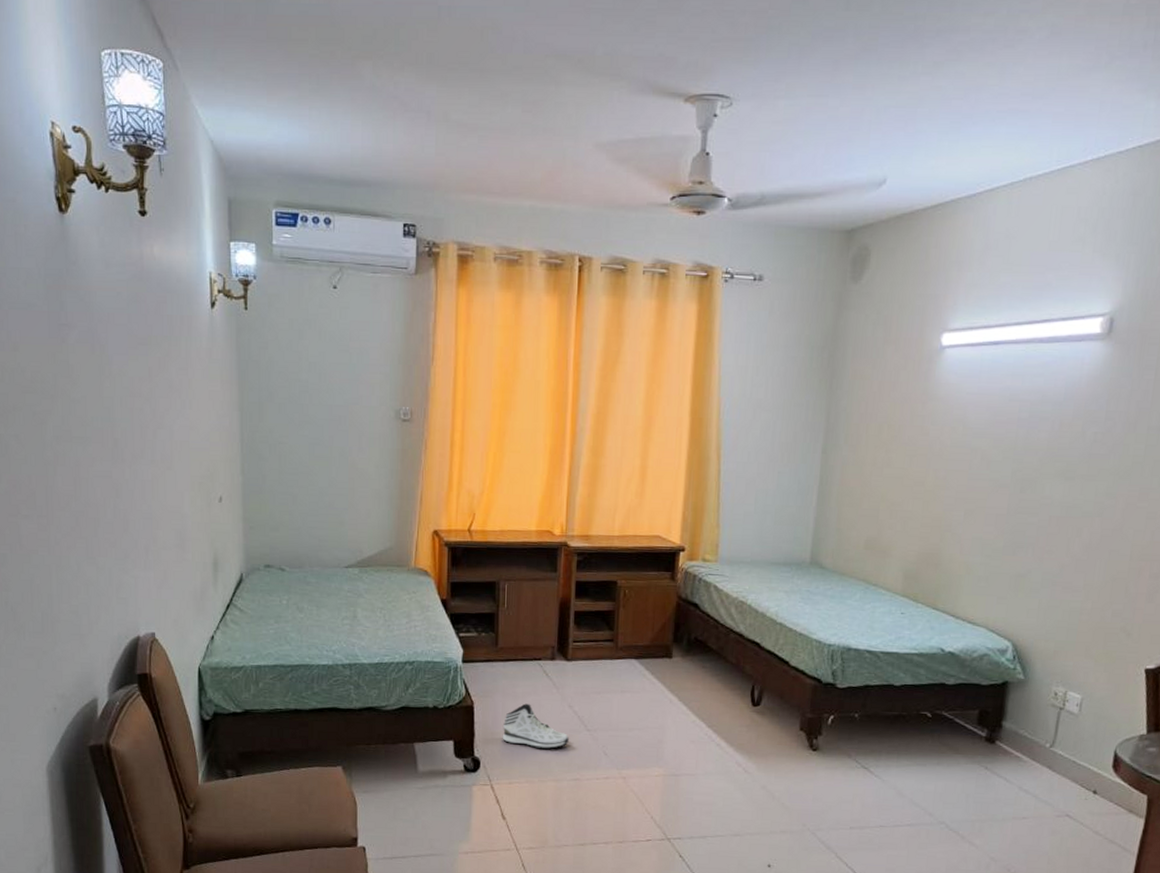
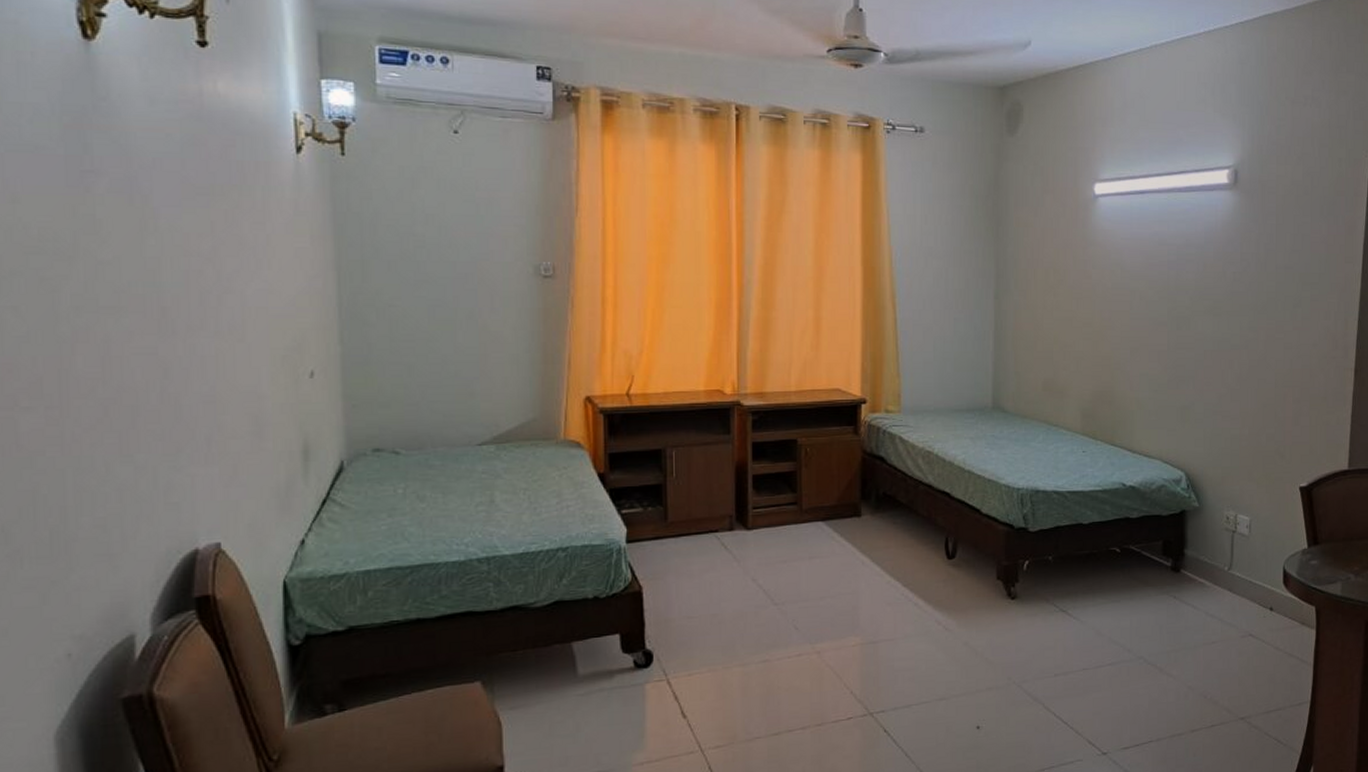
sneaker: present [502,703,569,750] -> none [677,582,755,632]

